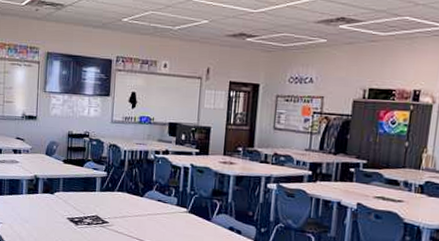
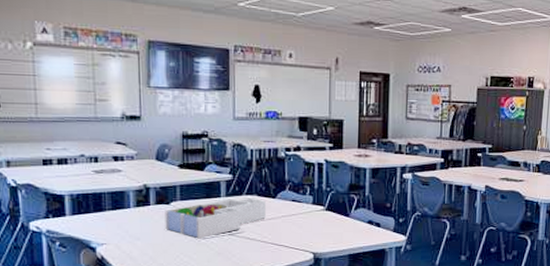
desk organizer: none [48,193,134,228] -> present [165,197,266,239]

